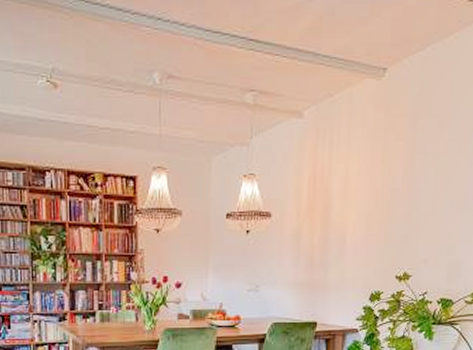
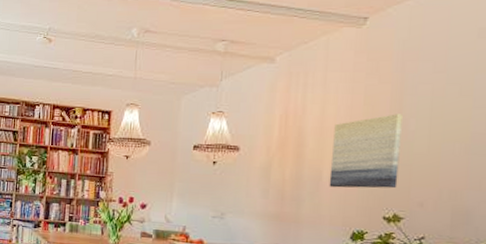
wall art: none [352,172,415,251] -> present [329,114,404,189]

